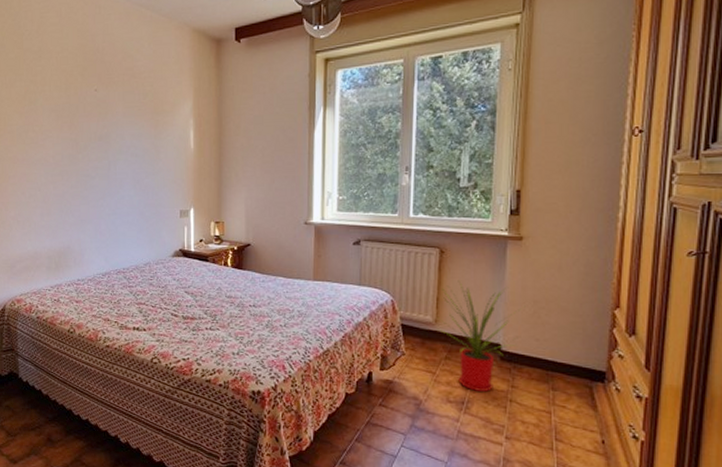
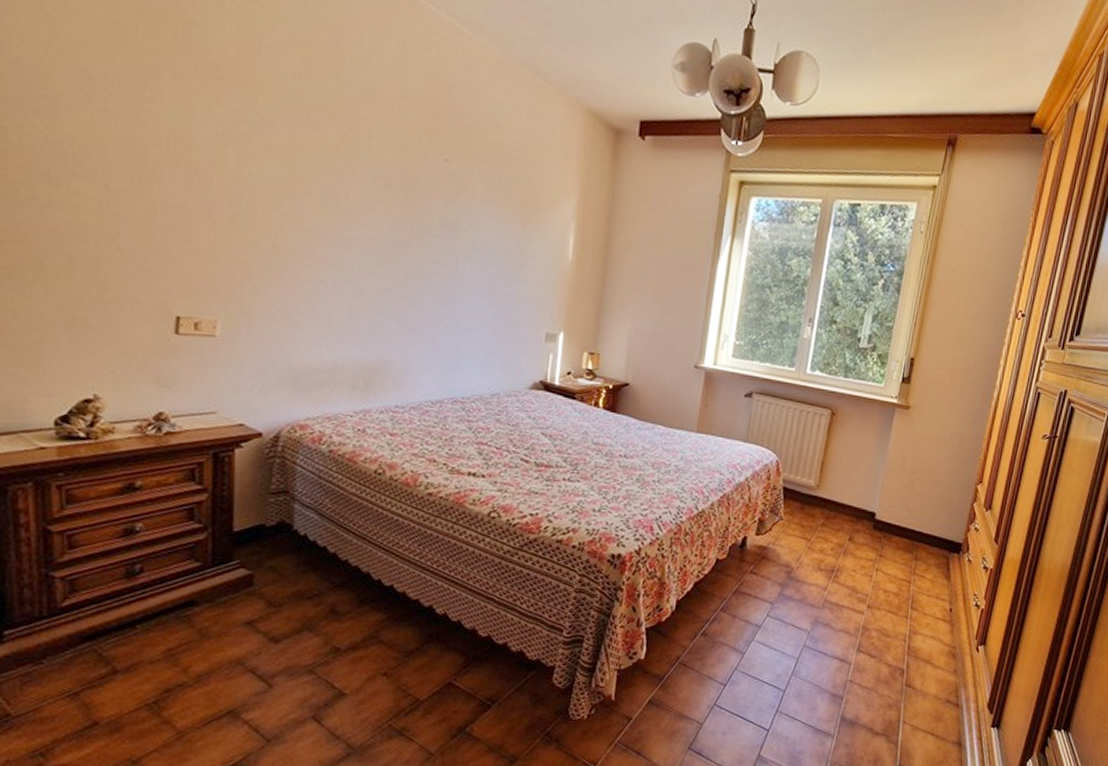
house plant: present [436,280,526,392] -> none [817,444,903,560]

